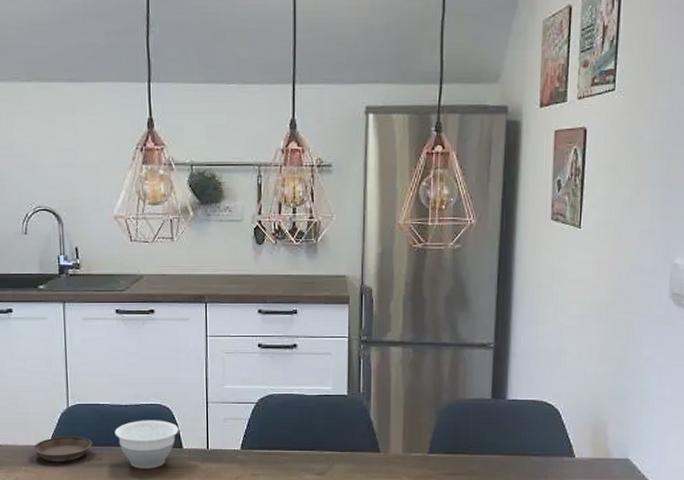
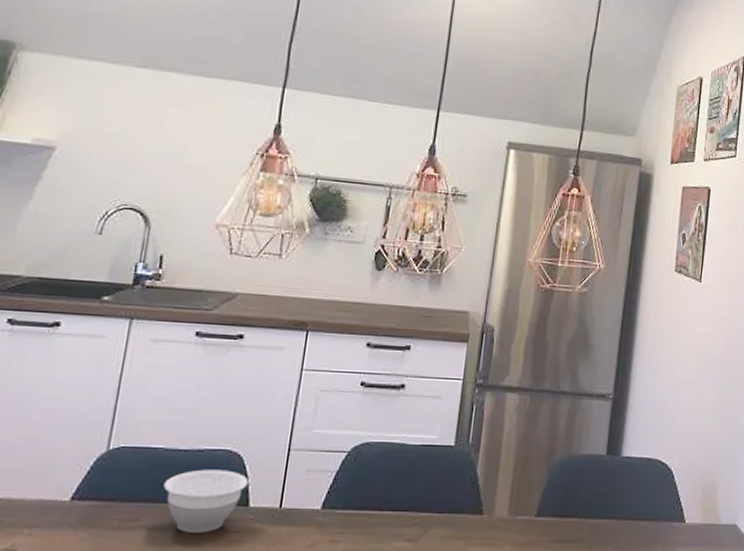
saucer: present [33,436,92,462] -> none [47,488,131,524]

